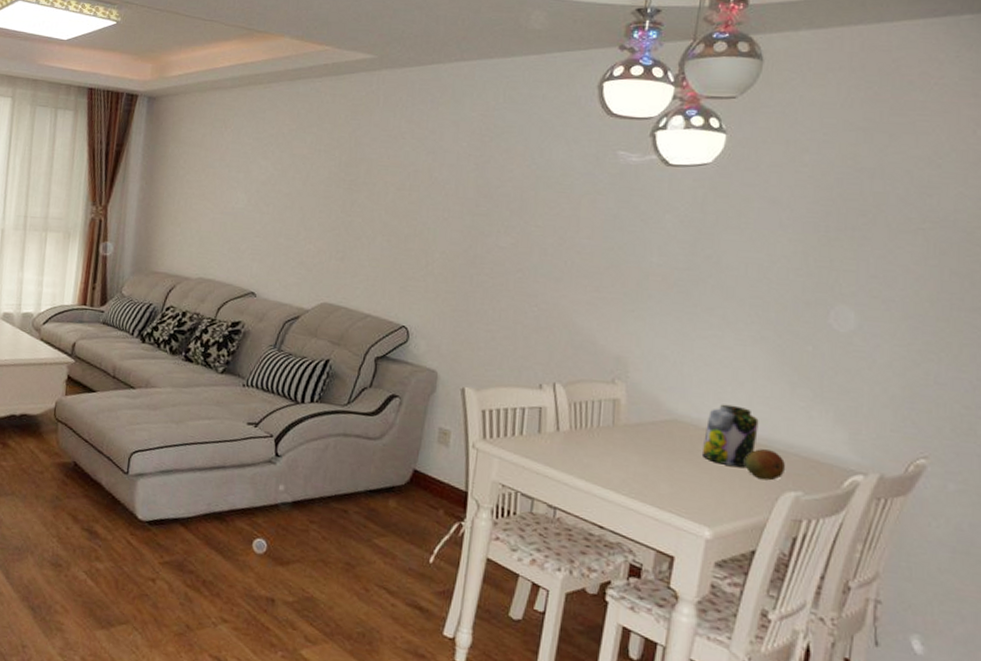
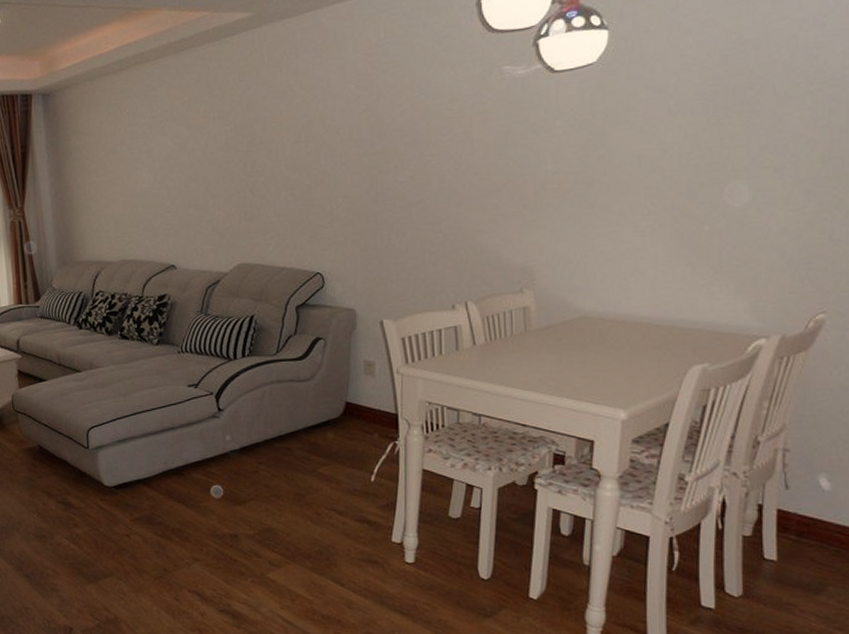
jar: present [701,404,759,468] -> none [611,294,663,351]
fruit: present [743,449,786,481] -> none [651,330,692,359]

